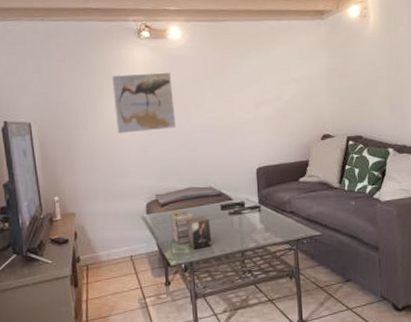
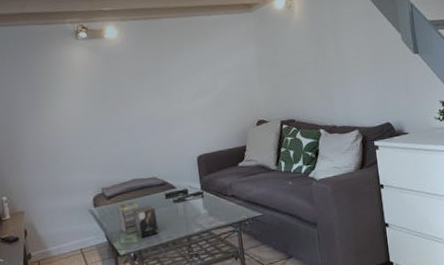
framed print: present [112,72,177,134] -> none [52,69,118,132]

